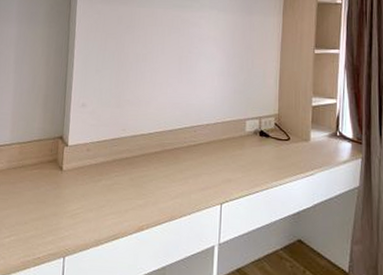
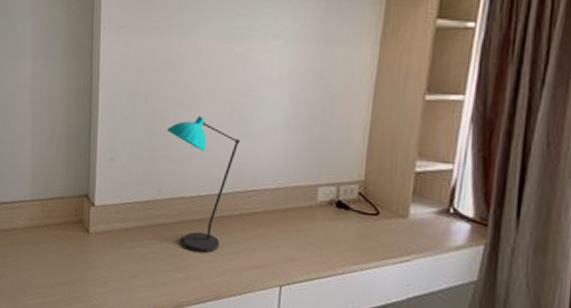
desk lamp: none [130,68,187,180] -> present [167,116,240,253]

